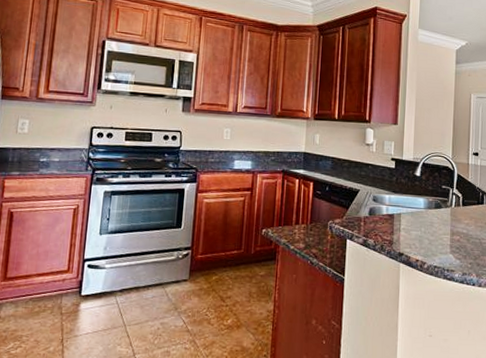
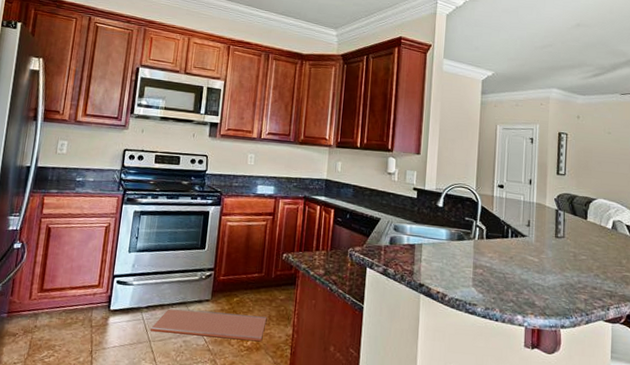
door mat: none [126,290,247,320] -> present [151,308,267,342]

